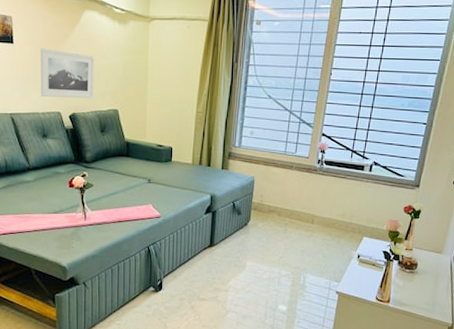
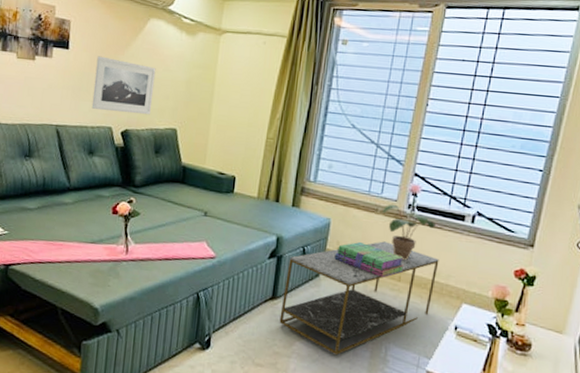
coffee table: none [217,192,344,287] -> present [279,241,439,356]
stack of books: none [259,195,317,222] -> present [334,242,405,278]
potted plant: none [297,161,340,206] -> present [382,204,435,260]

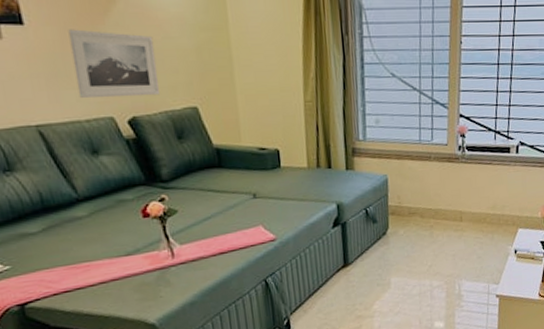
coffee table: present [279,241,439,356] -> none [354,186,494,304]
stack of books: present [334,242,405,278] -> none [397,192,464,222]
potted plant: present [382,204,435,260] -> none [435,148,485,200]

